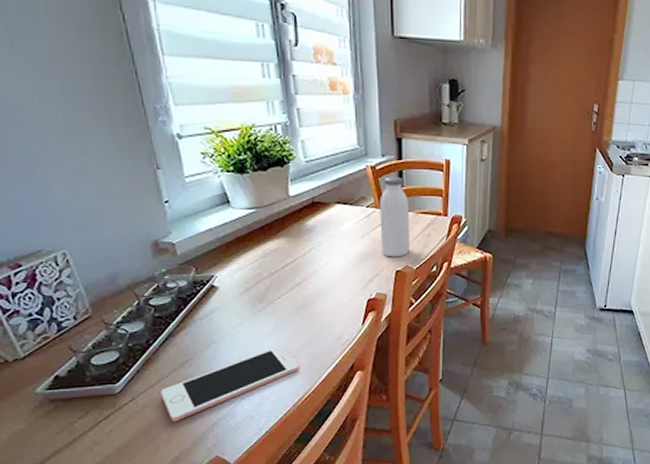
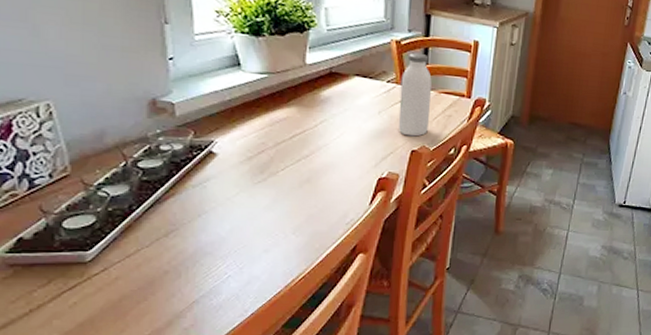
cell phone: present [160,346,299,422] -> none [138,221,296,297]

